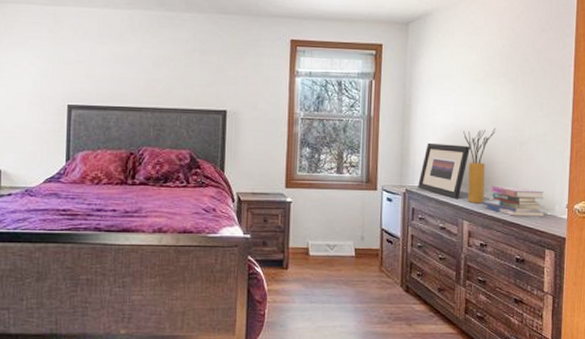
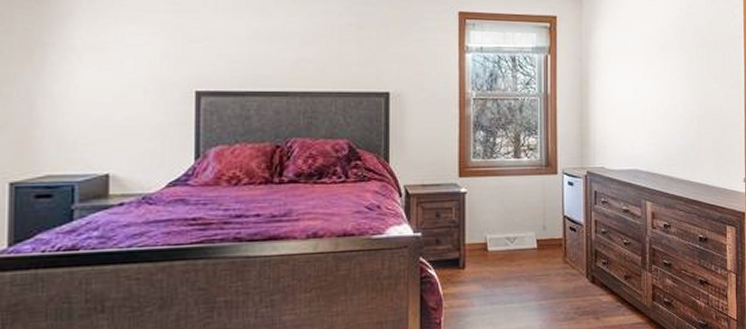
picture frame: present [418,142,470,200] -> none [599,120,649,179]
vase: present [463,128,496,204] -> none [642,103,674,183]
books: present [481,185,544,217] -> none [663,162,723,193]

